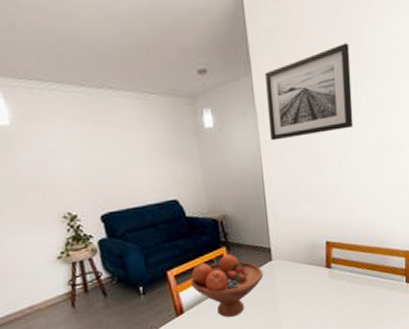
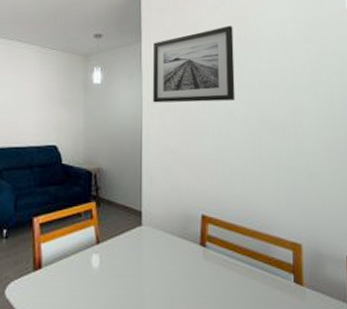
fruit bowl: present [191,254,264,318] -> none [55,210,131,285]

